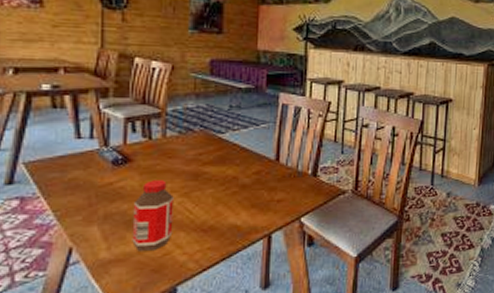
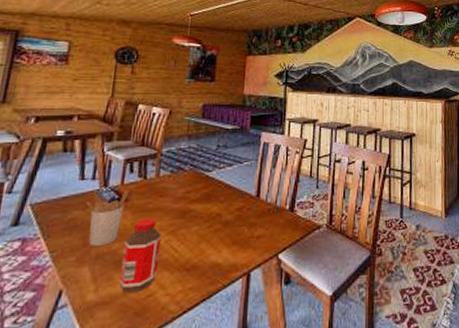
utensil holder: none [87,150,134,207] -> present [86,190,130,247]

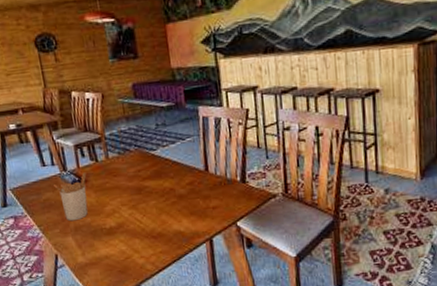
bottle: present [119,218,162,293] -> none [95,196,130,256]

